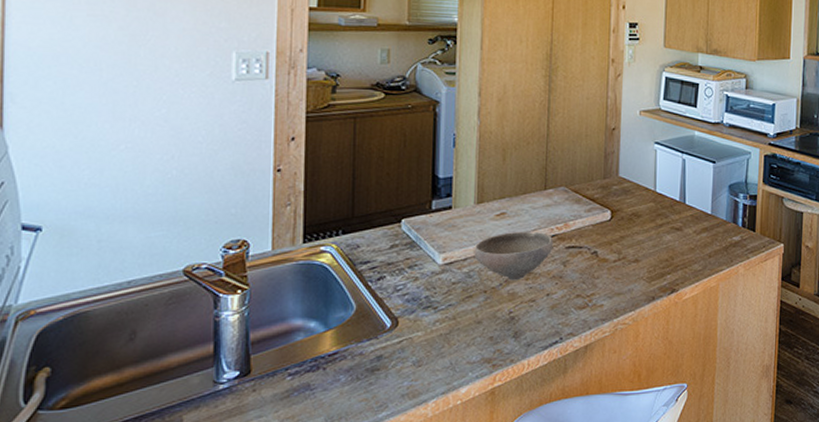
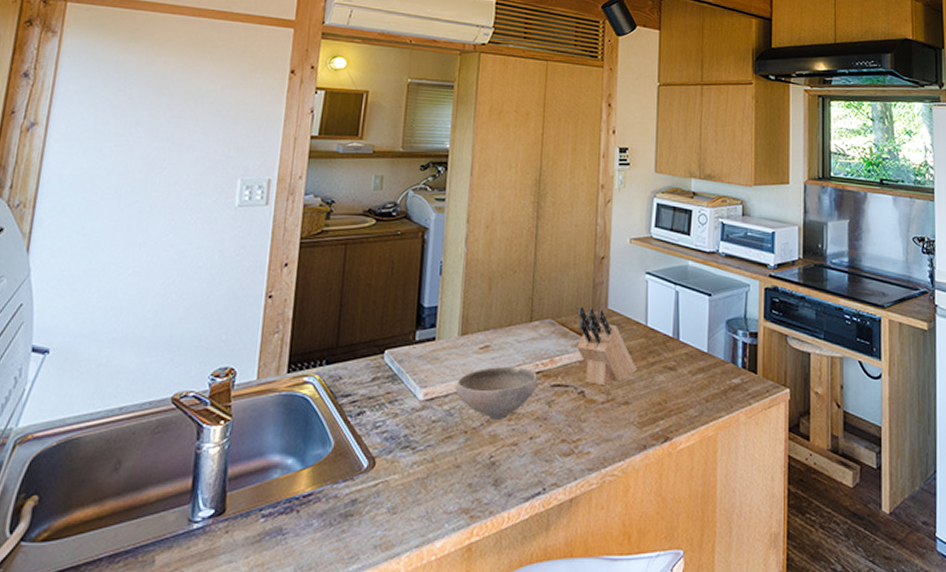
knife block: none [590,174,646,245] -> present [577,306,637,385]

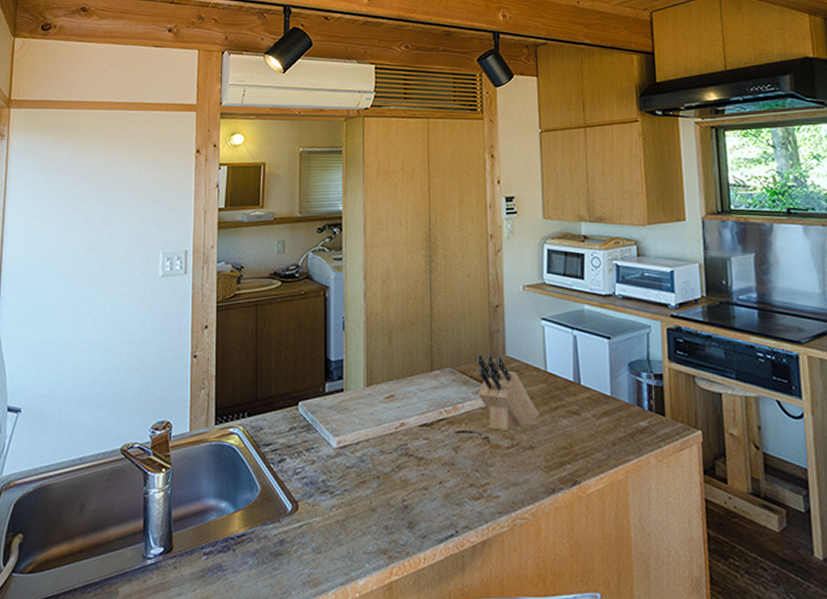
bowl: present [455,366,539,421] -> none [366,414,443,467]

